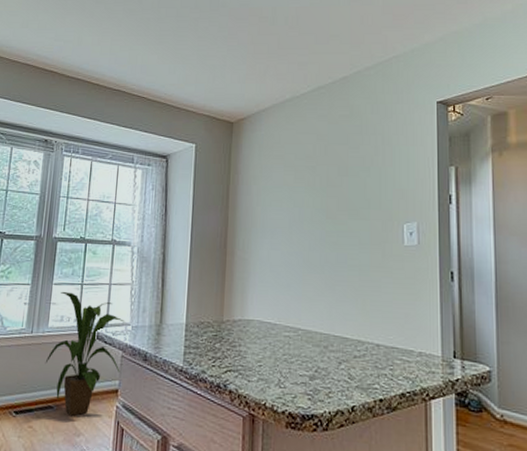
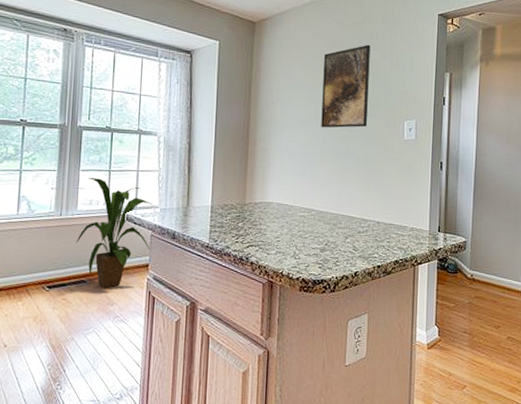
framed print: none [306,139,360,234] -> present [321,44,371,128]

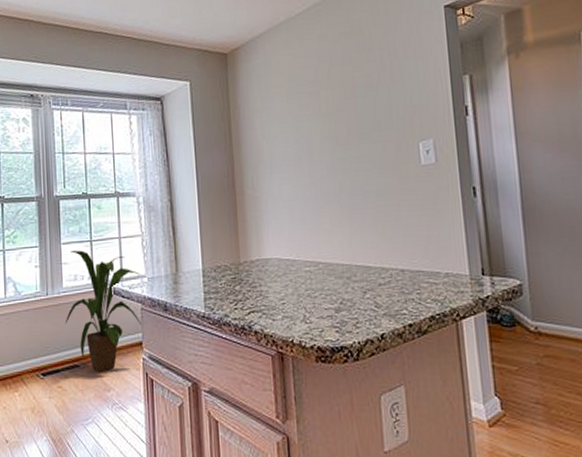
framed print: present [321,44,371,128] -> none [310,56,372,164]

